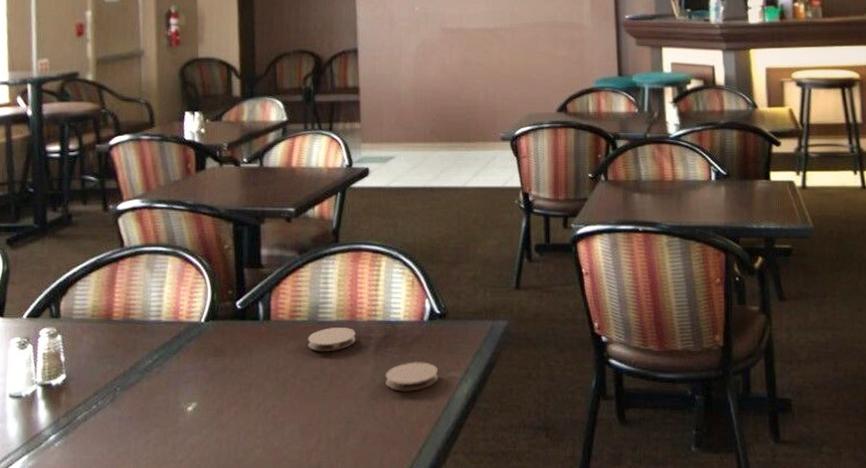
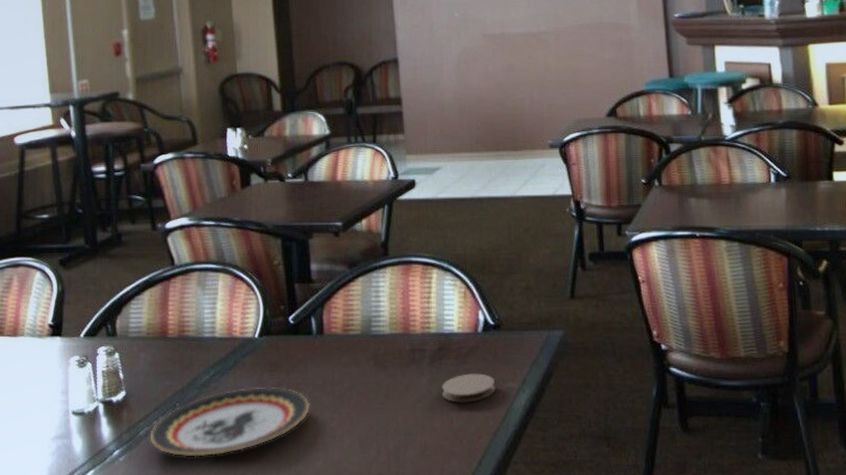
plate: none [87,372,254,443] -> present [149,386,311,457]
coaster: present [308,328,356,351] -> none [362,340,411,364]

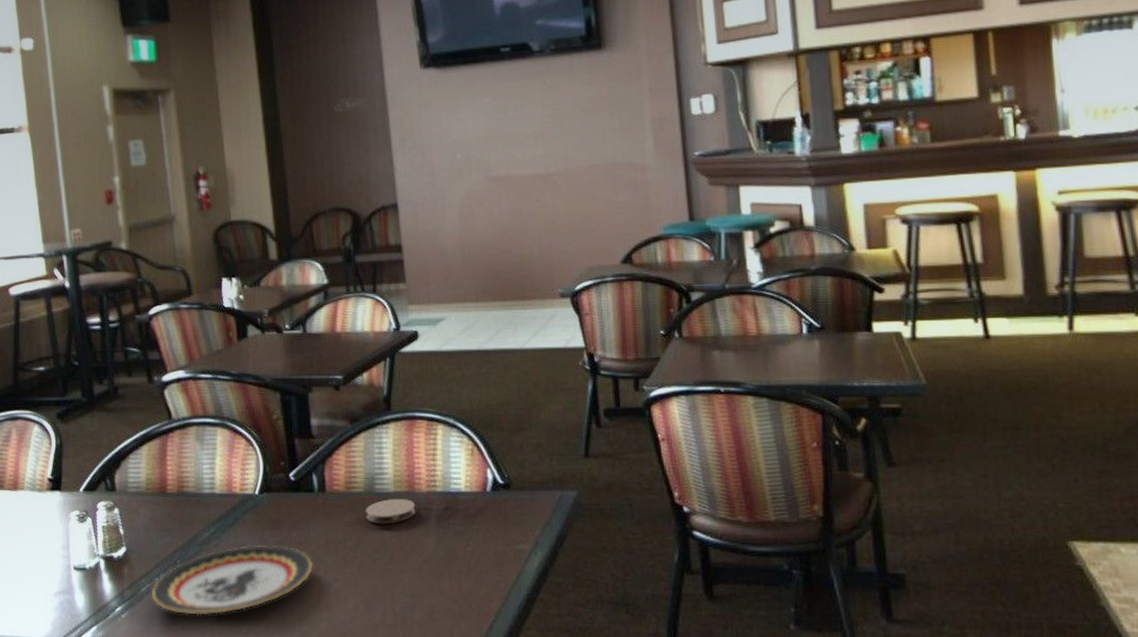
coaster: none [362,340,411,364] -> present [366,499,416,523]
coaster: present [442,373,496,403] -> none [449,534,506,565]

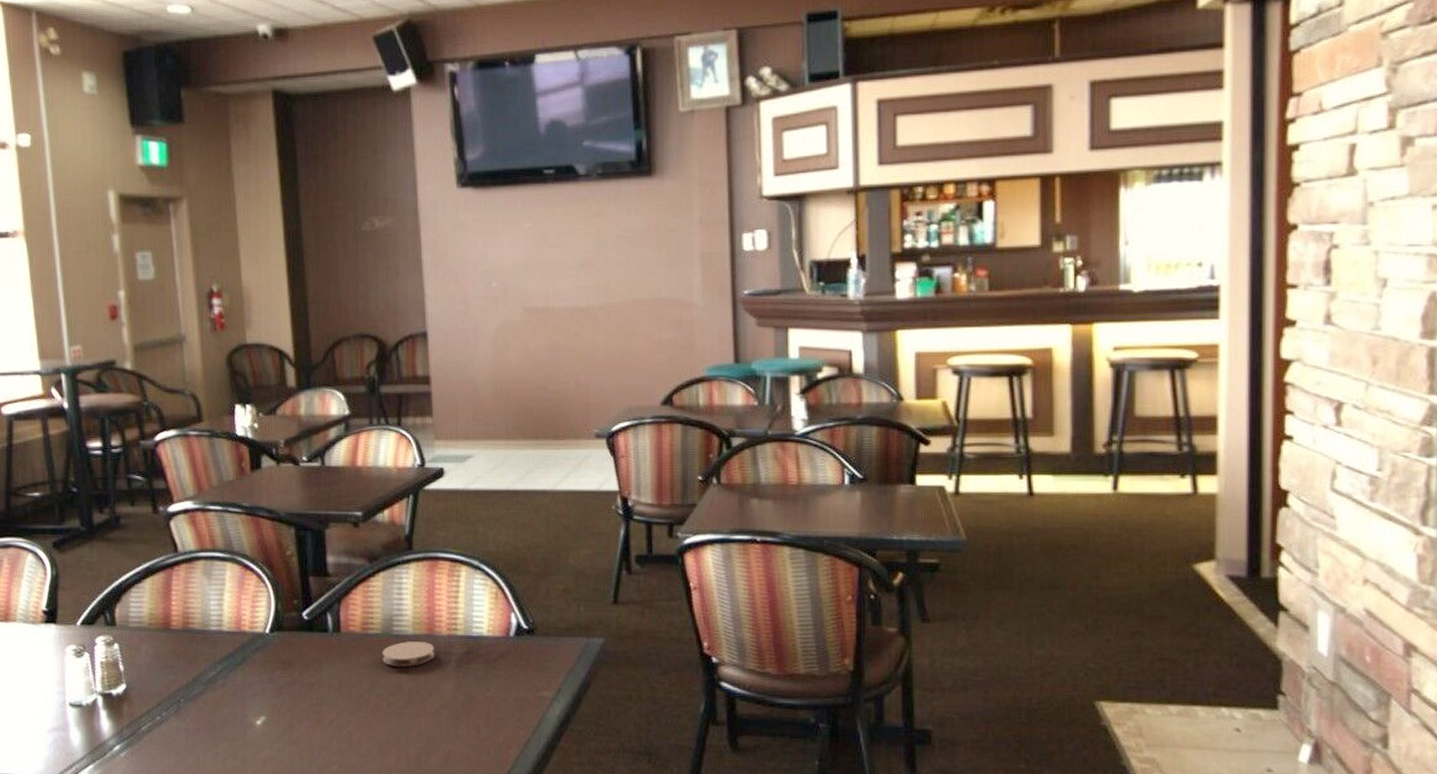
plate: present [151,545,314,615] -> none [152,685,326,756]

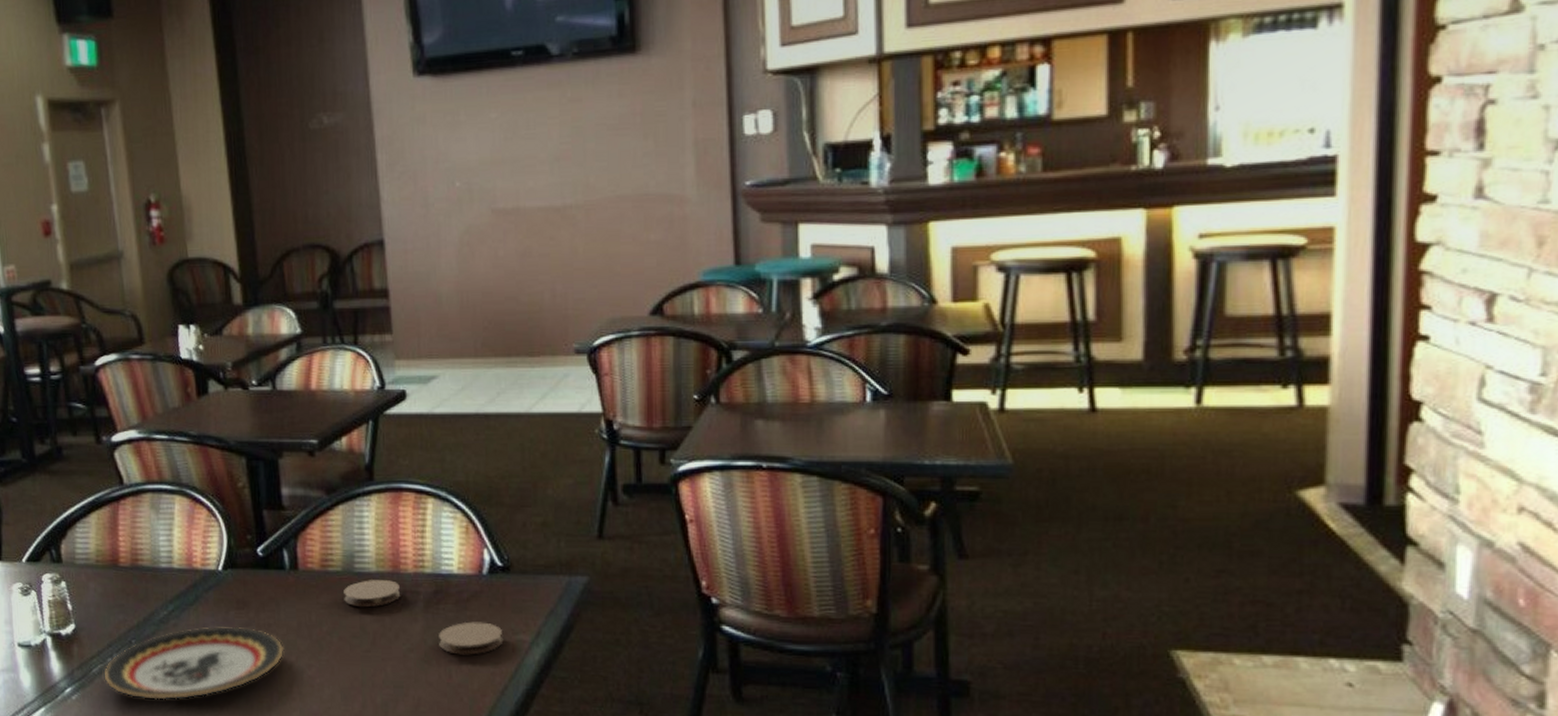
plate: none [152,685,326,756] -> present [104,626,284,700]
coaster: none [469,680,528,711] -> present [439,621,504,655]

